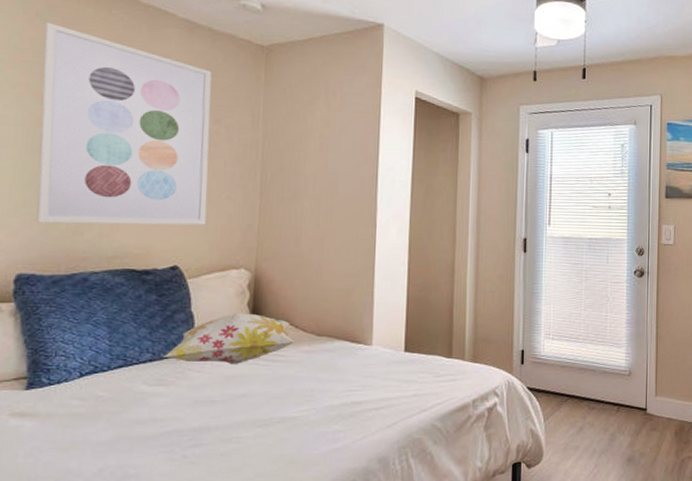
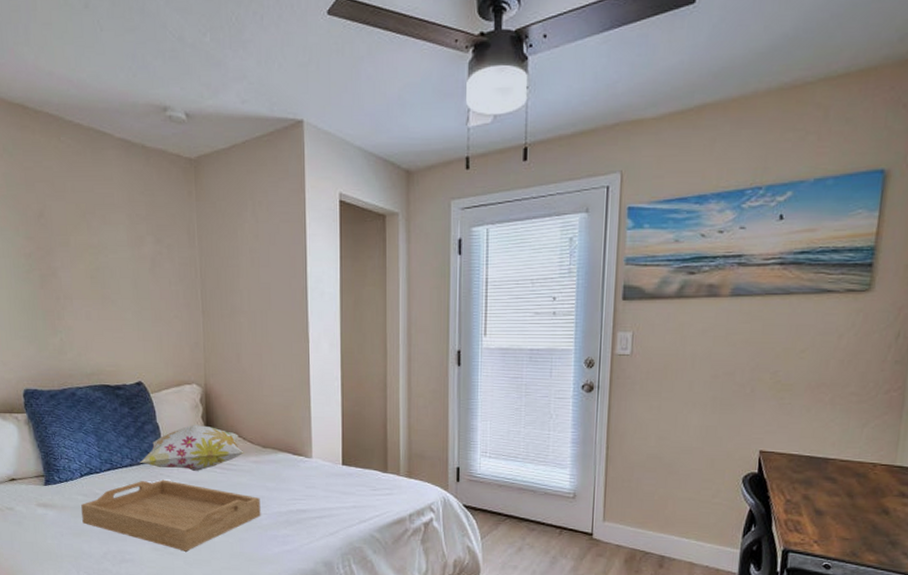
wall art: present [36,22,212,226] -> none [12,156,160,345]
serving tray: none [74,375,310,459] -> present [81,479,261,552]

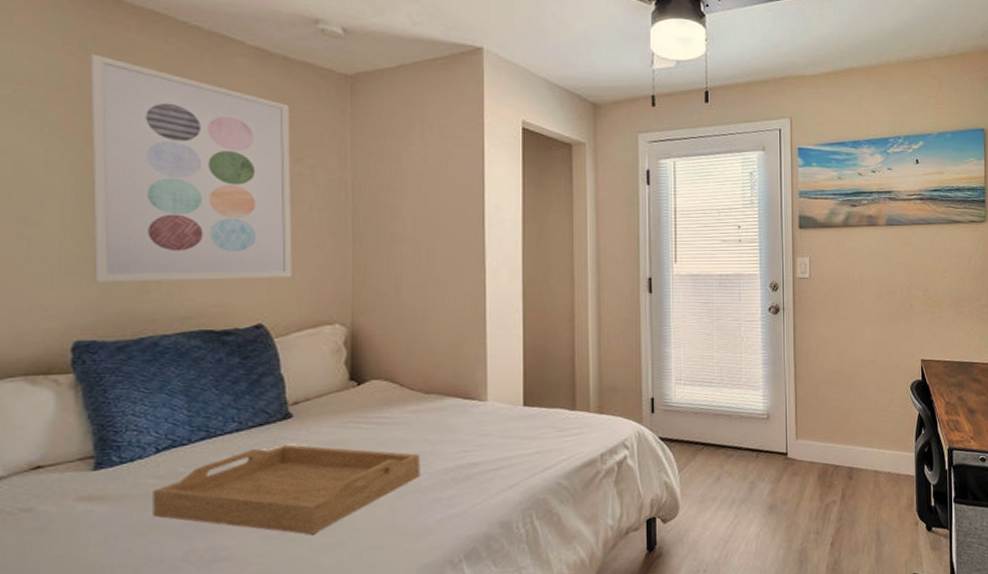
wall art: none [12,156,160,345] -> present [90,53,292,282]
decorative pillow: present [139,425,244,471] -> none [251,372,401,430]

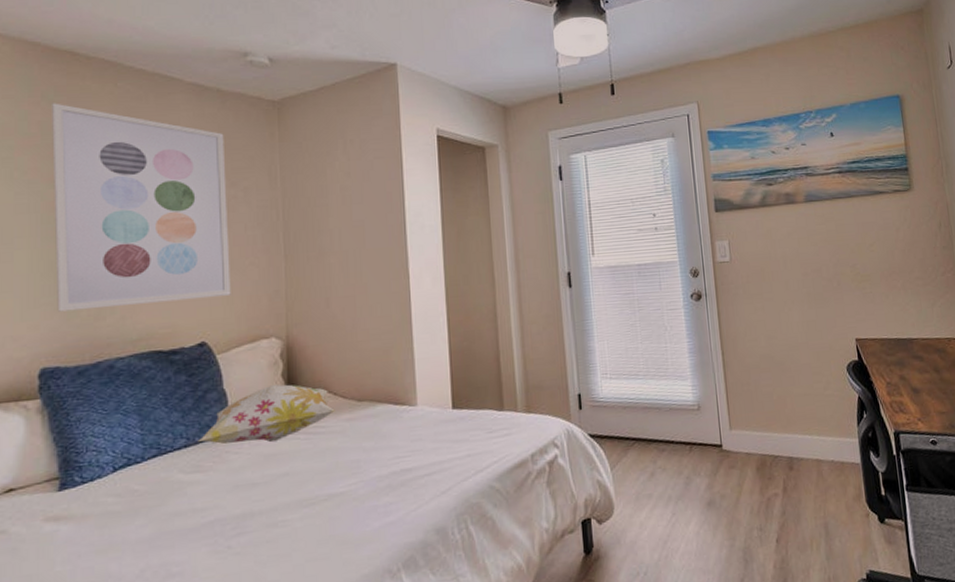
serving tray: present [153,444,420,535] -> none [111,458,357,548]
decorative pillow: none [251,372,401,430] -> present [198,384,335,444]

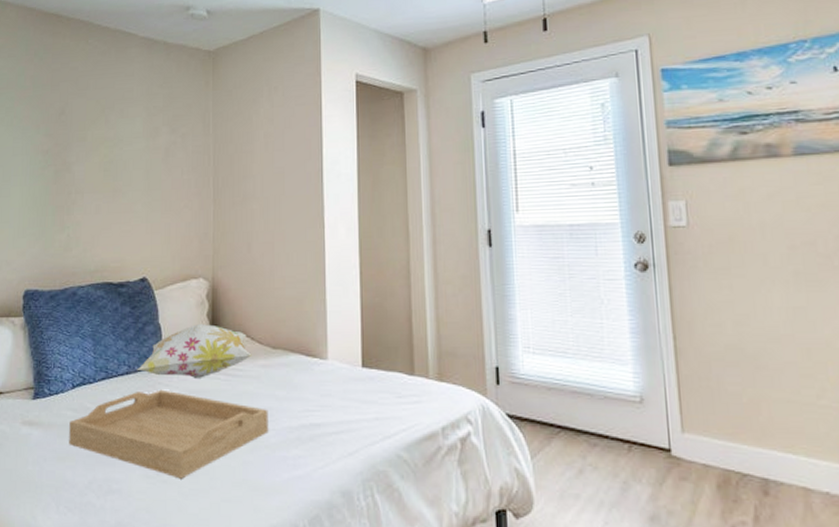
wall art: present [52,103,231,312] -> none [38,59,169,242]
serving tray: none [111,458,357,548] -> present [69,389,269,479]

